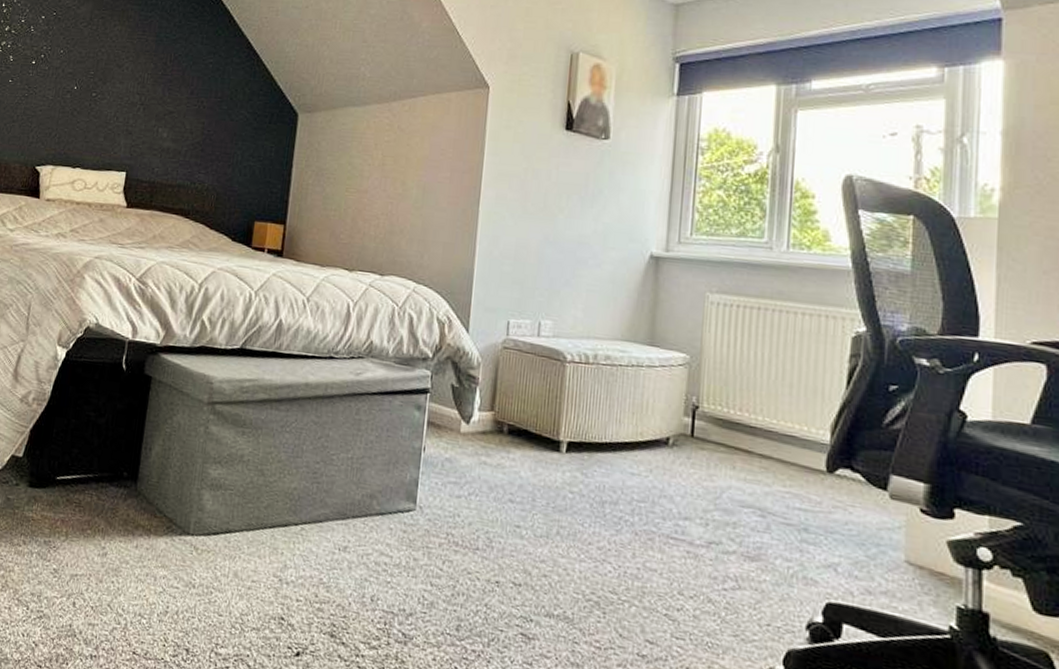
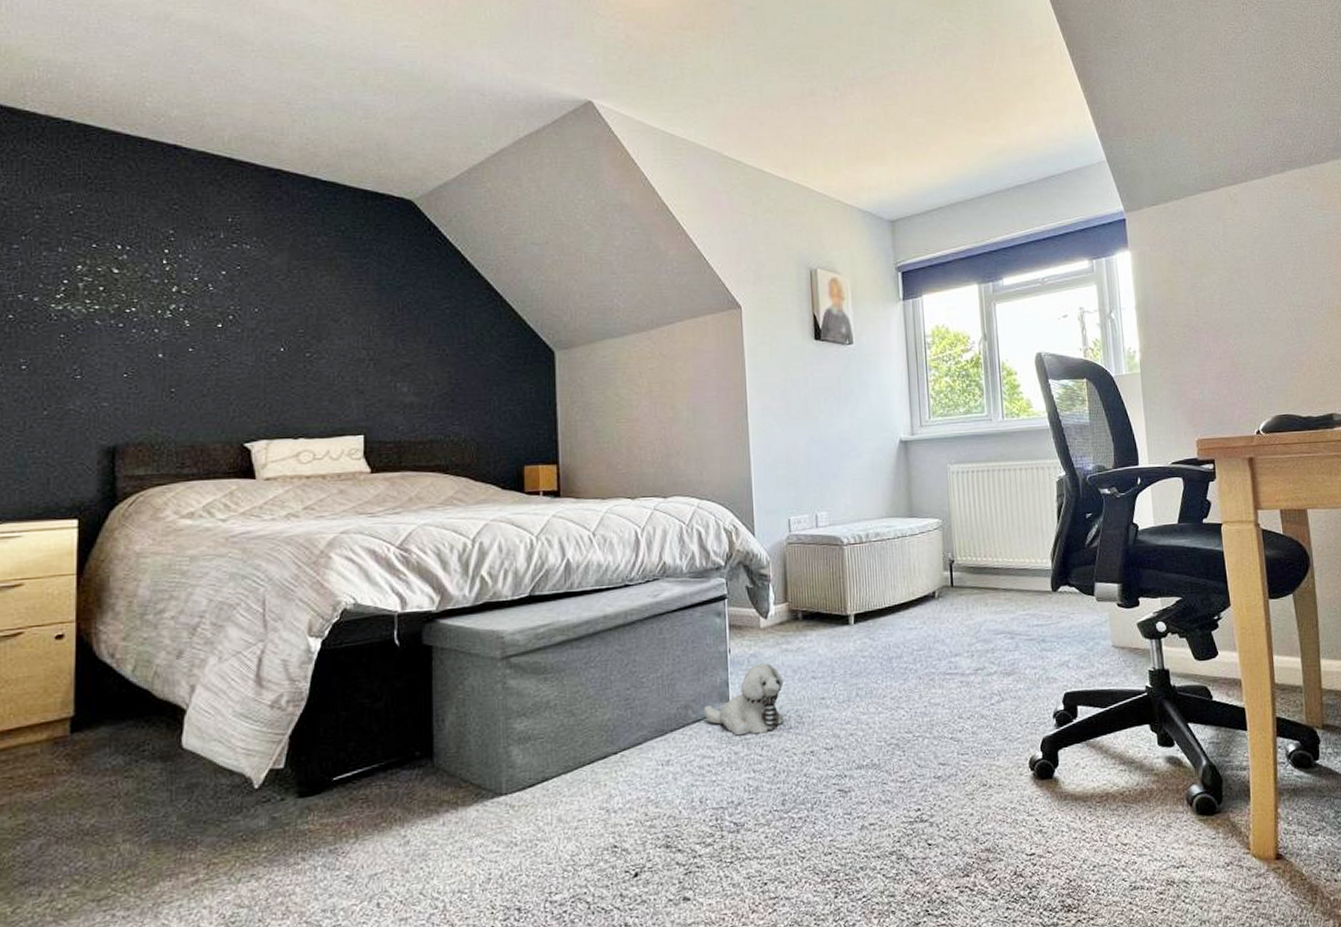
plush toy: none [388,470,477,547] -> present [703,663,784,736]

